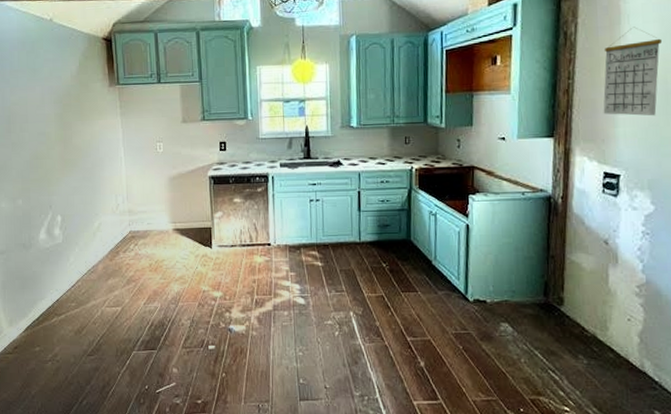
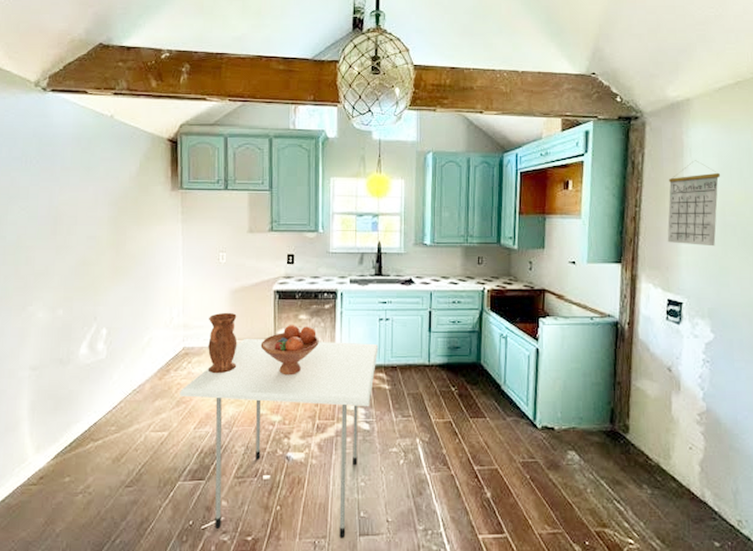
dining table: none [129,221,311,403] -> present [180,338,379,538]
pitcher: none [151,198,179,255] -> present [207,312,238,374]
fruit bowl: none [199,207,254,255] -> present [260,324,319,376]

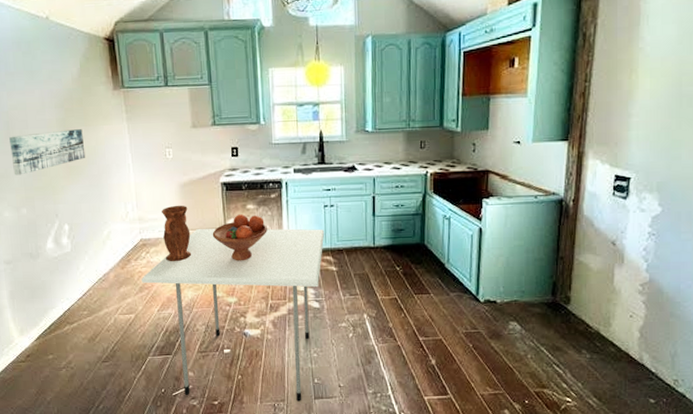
wall art: none [54,228,135,273] -> present [9,129,86,175]
calendar: present [667,160,721,247] -> none [617,28,680,119]

